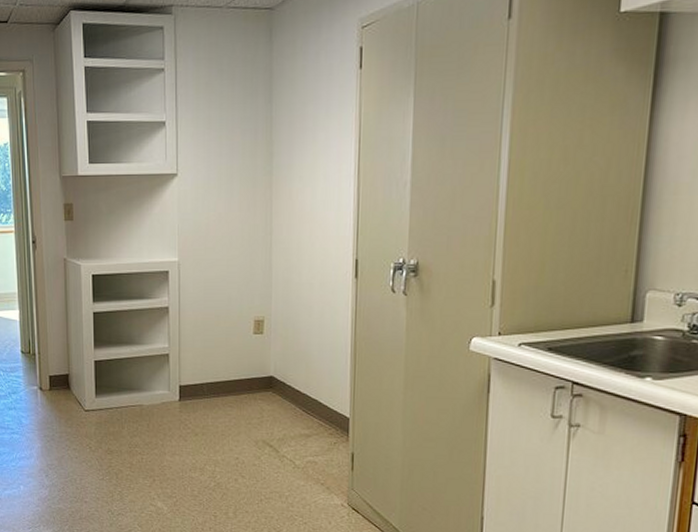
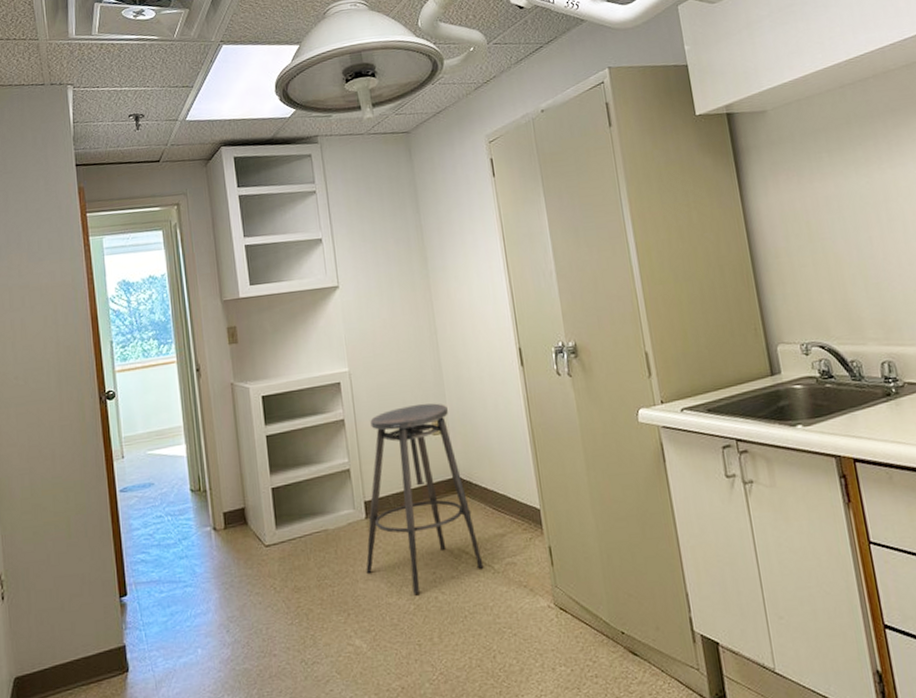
stool: none [174,302,285,474] -> present [366,403,484,594]

